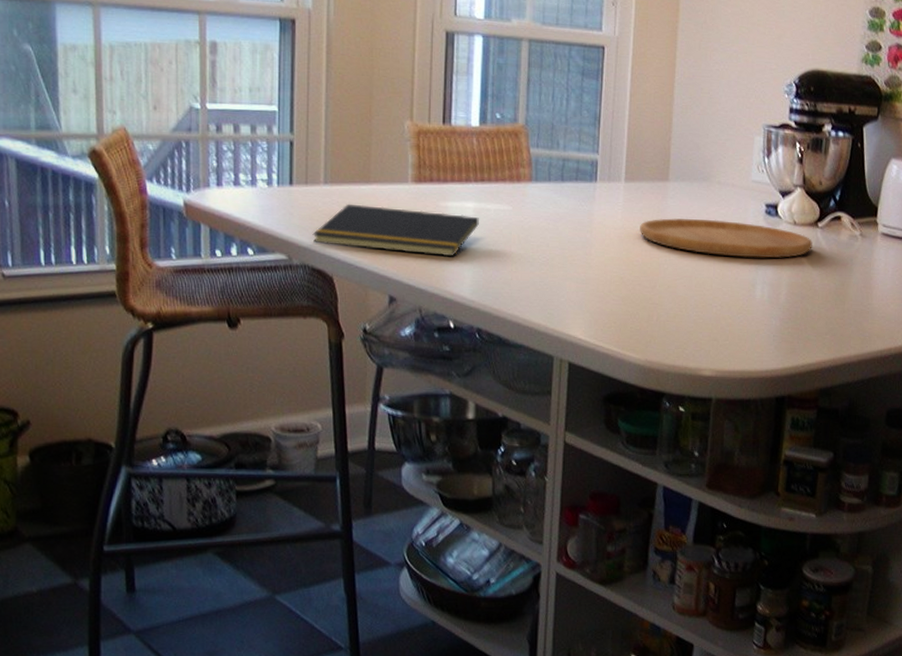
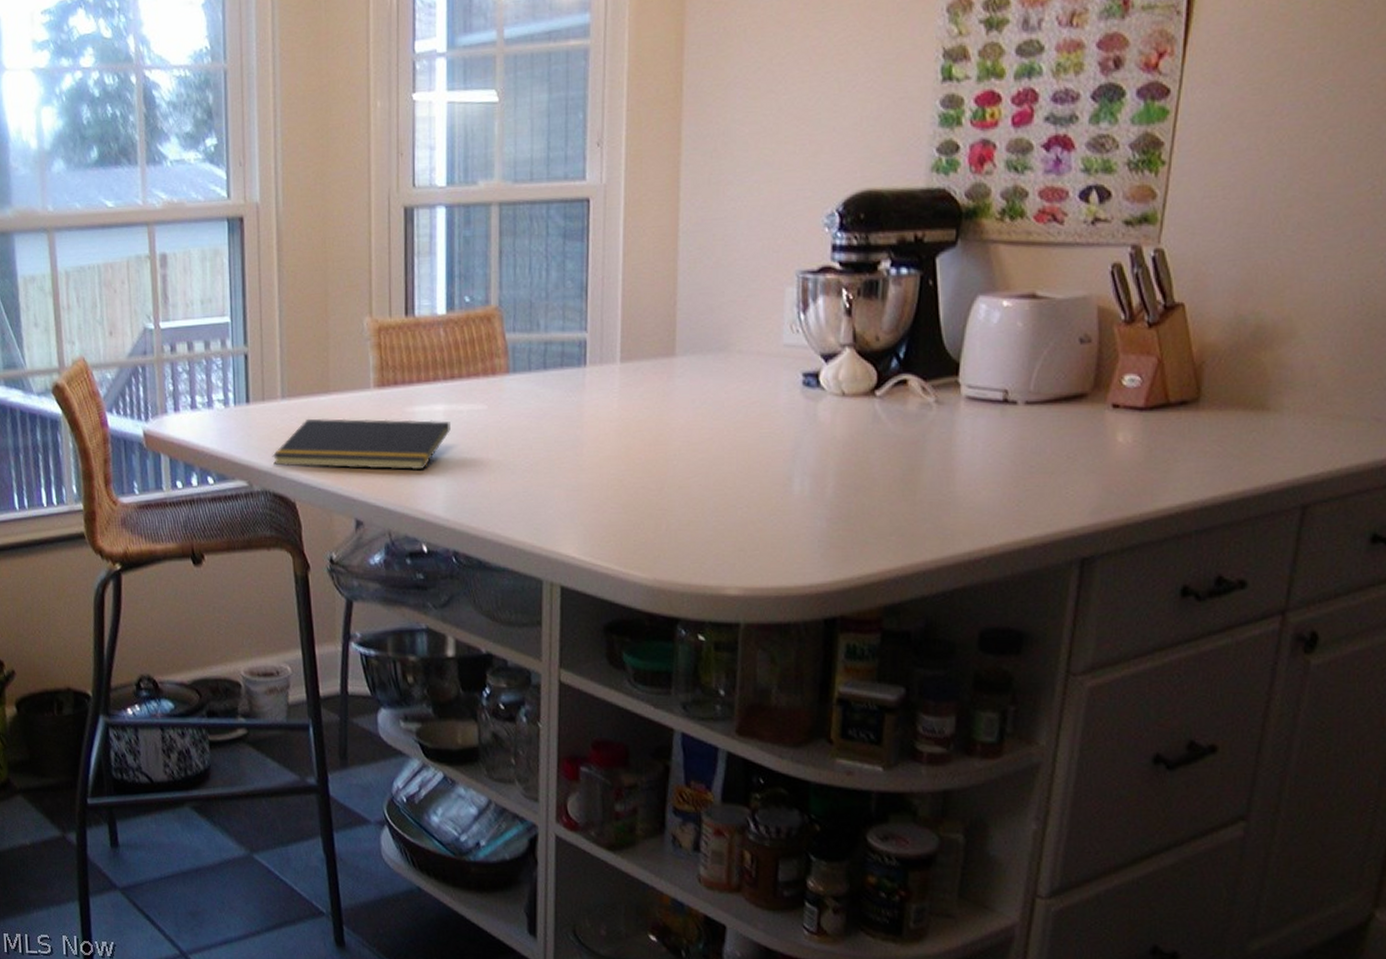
cutting board: present [640,218,812,259] -> none [641,398,868,444]

